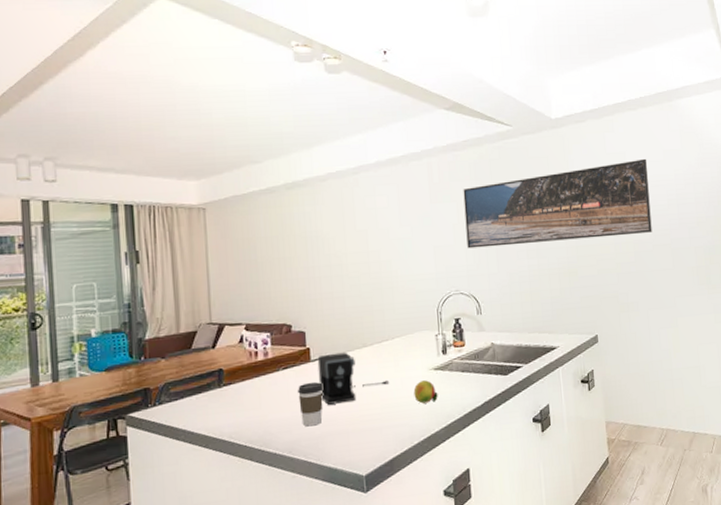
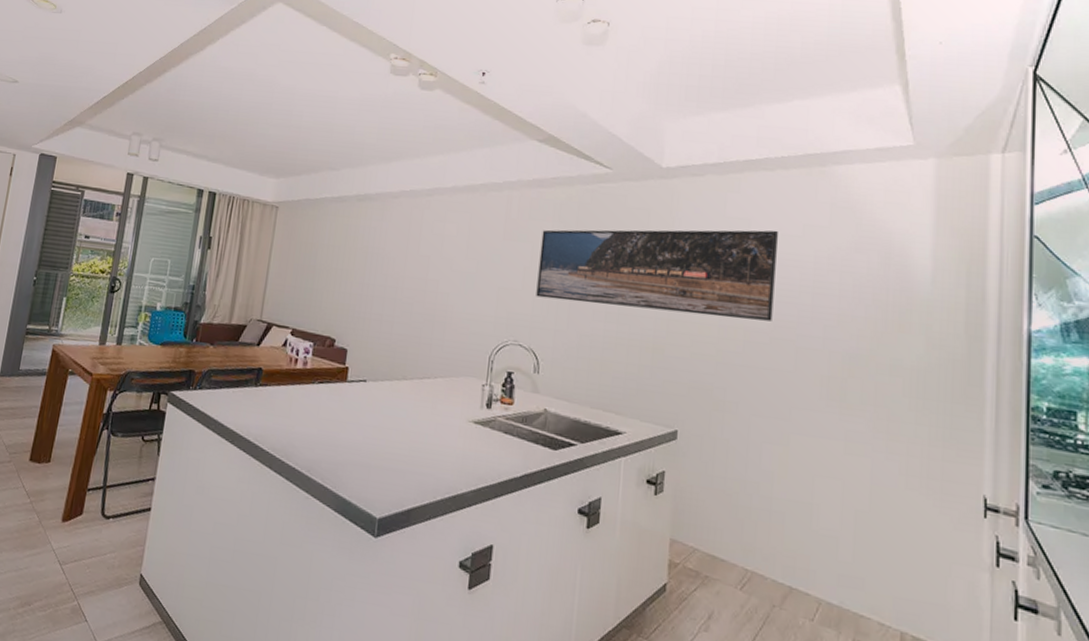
coffee cup: present [298,382,323,427] -> none [326,403,354,450]
coffee maker: present [317,352,388,405] -> none [350,378,422,434]
fruit: present [413,380,438,404] -> none [446,431,473,459]

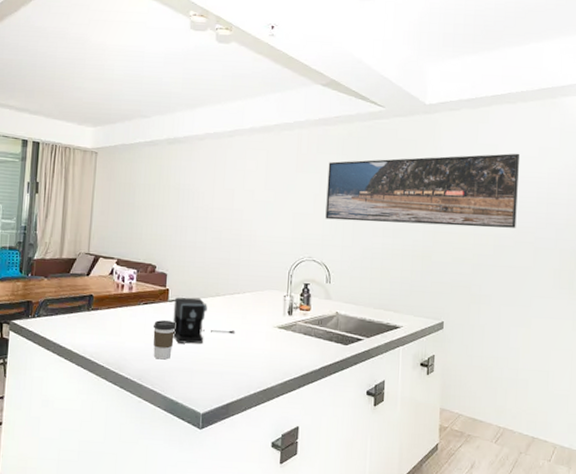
coffee cup: none [326,403,354,450] -> present [153,320,176,360]
coffee maker: none [350,378,422,434] -> present [173,297,235,344]

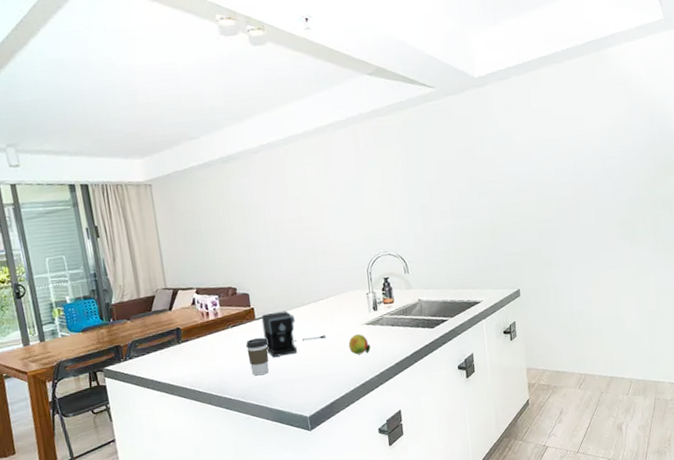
fruit: none [256,336,279,358] -> present [348,334,371,355]
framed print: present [325,153,519,228] -> none [388,113,576,212]

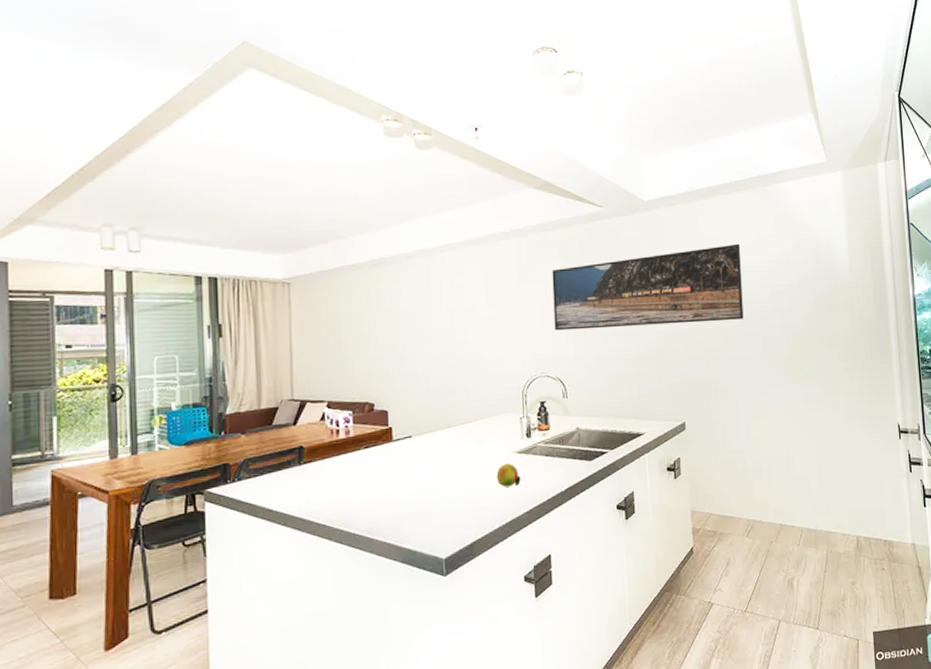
coffee cup: present [246,338,269,376] -> none [379,462,405,507]
coffee maker: present [261,311,325,357] -> none [399,432,471,486]
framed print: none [388,113,576,212] -> present [552,243,744,331]

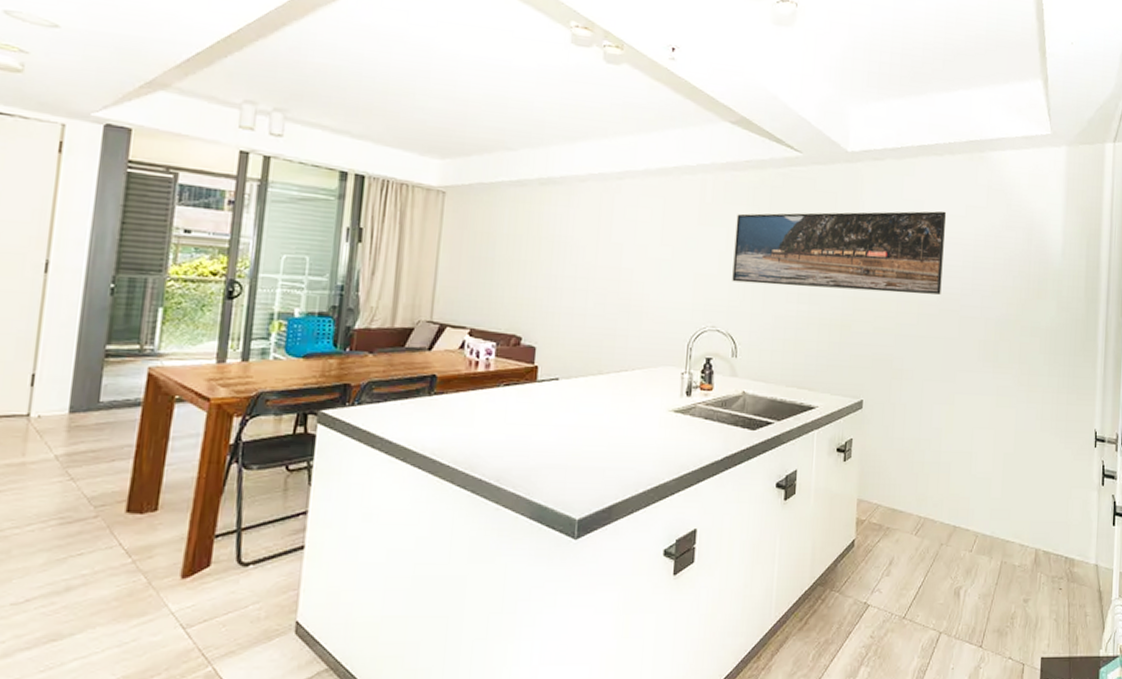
fruit: present [496,463,521,487] -> none [647,422,674,449]

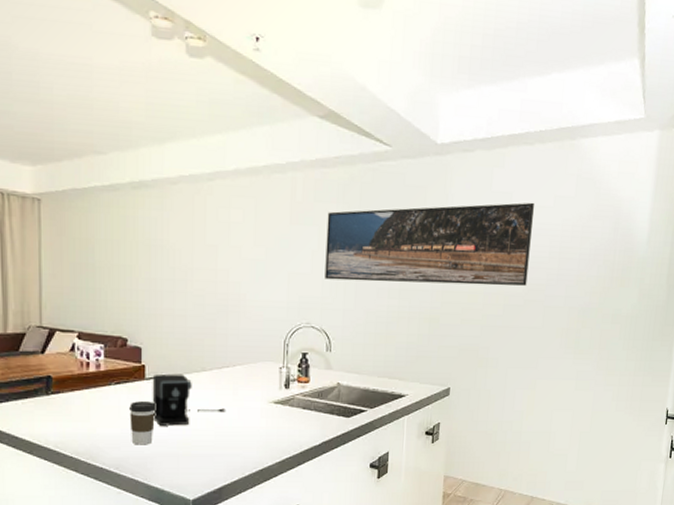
coffee cup: none [516,406,546,455] -> present [129,401,156,445]
coffee maker: none [542,376,621,434] -> present [152,373,225,426]

